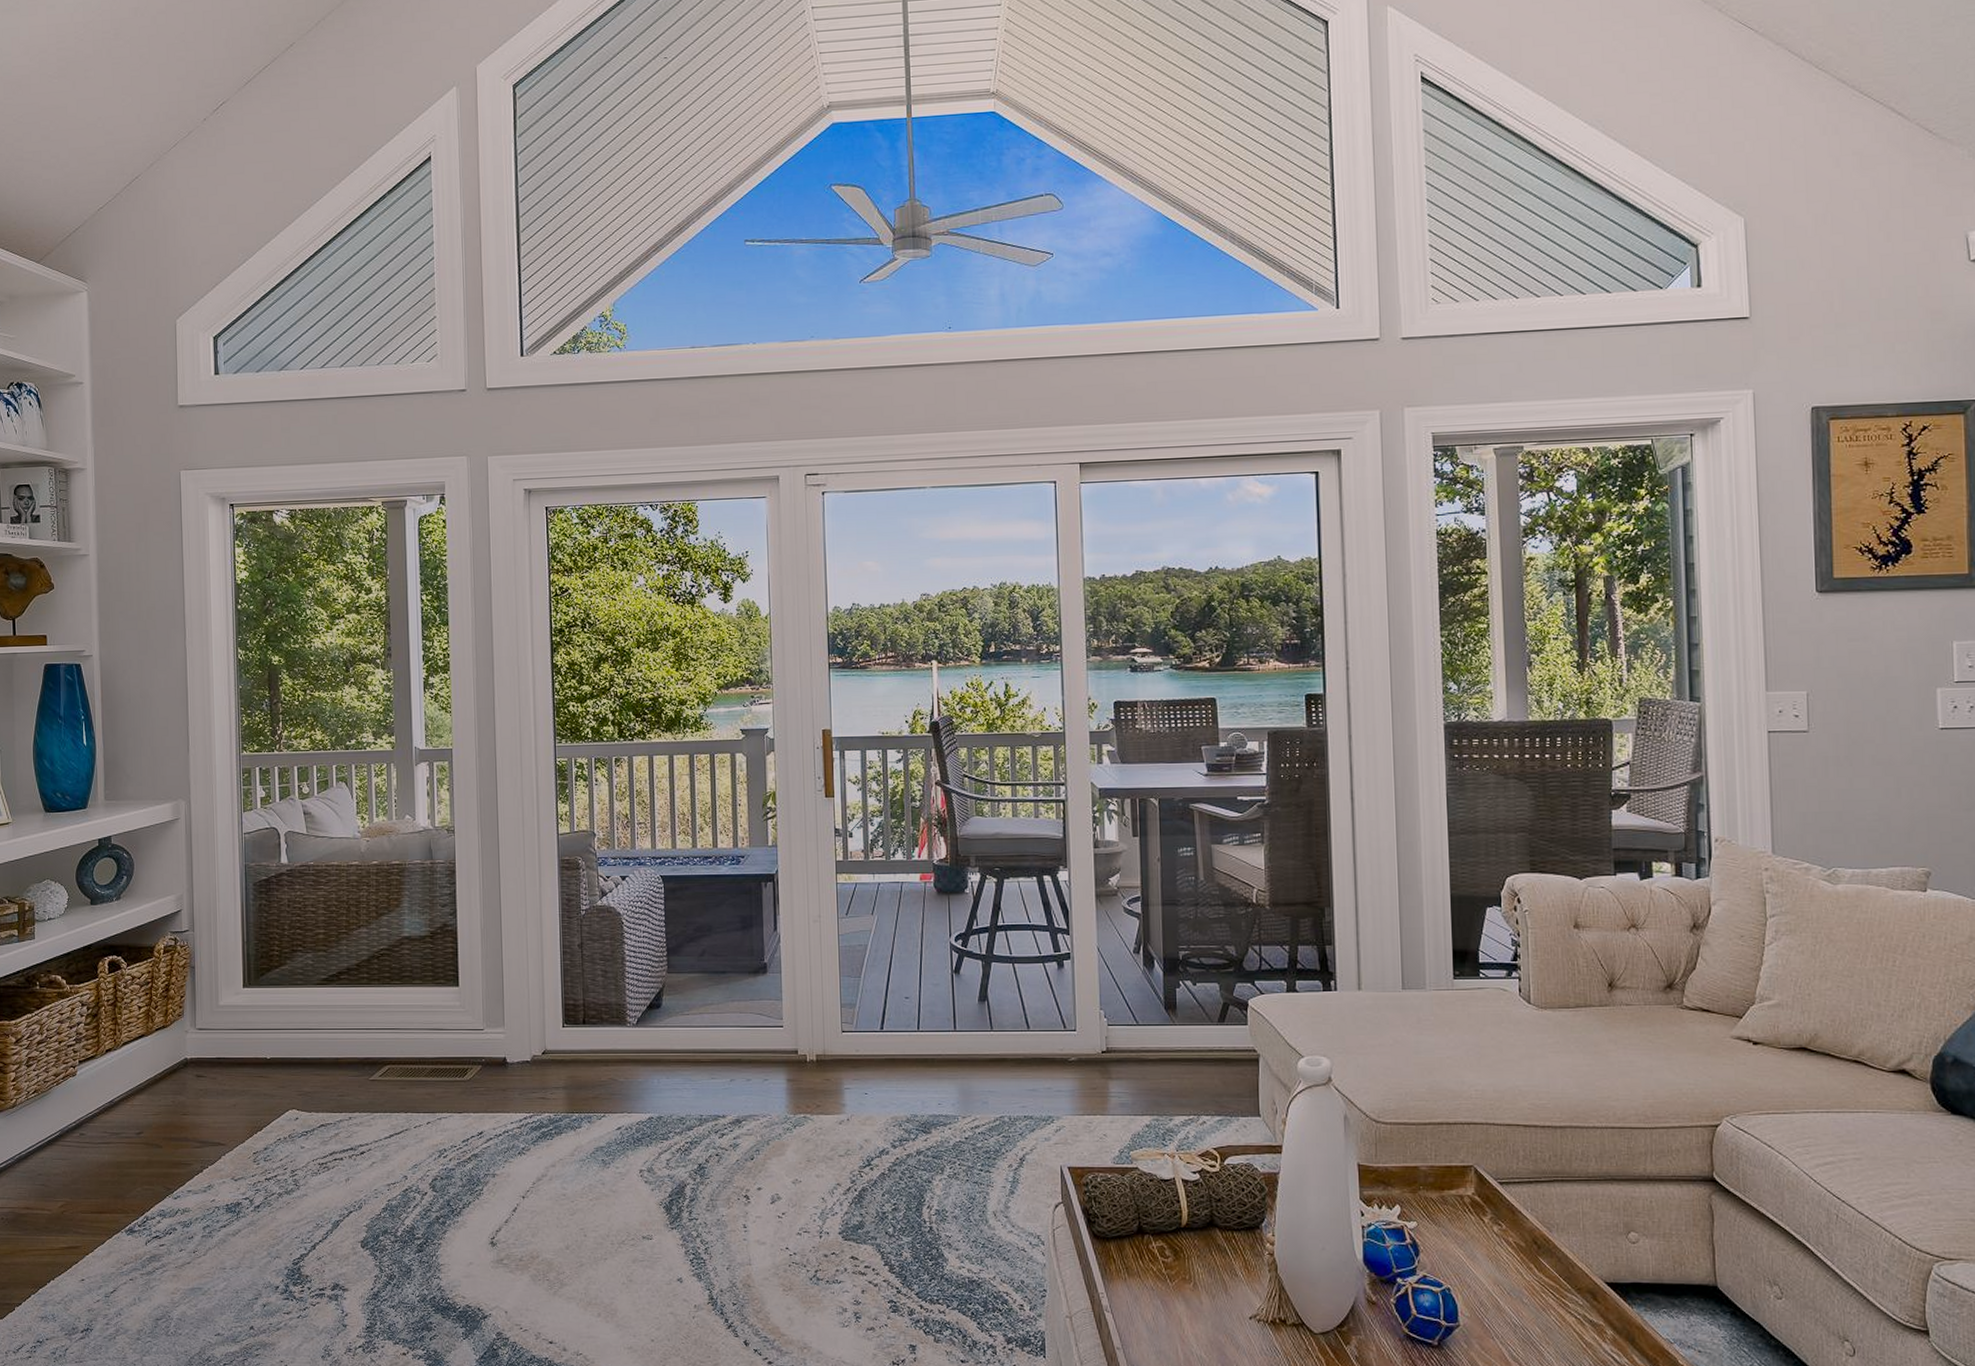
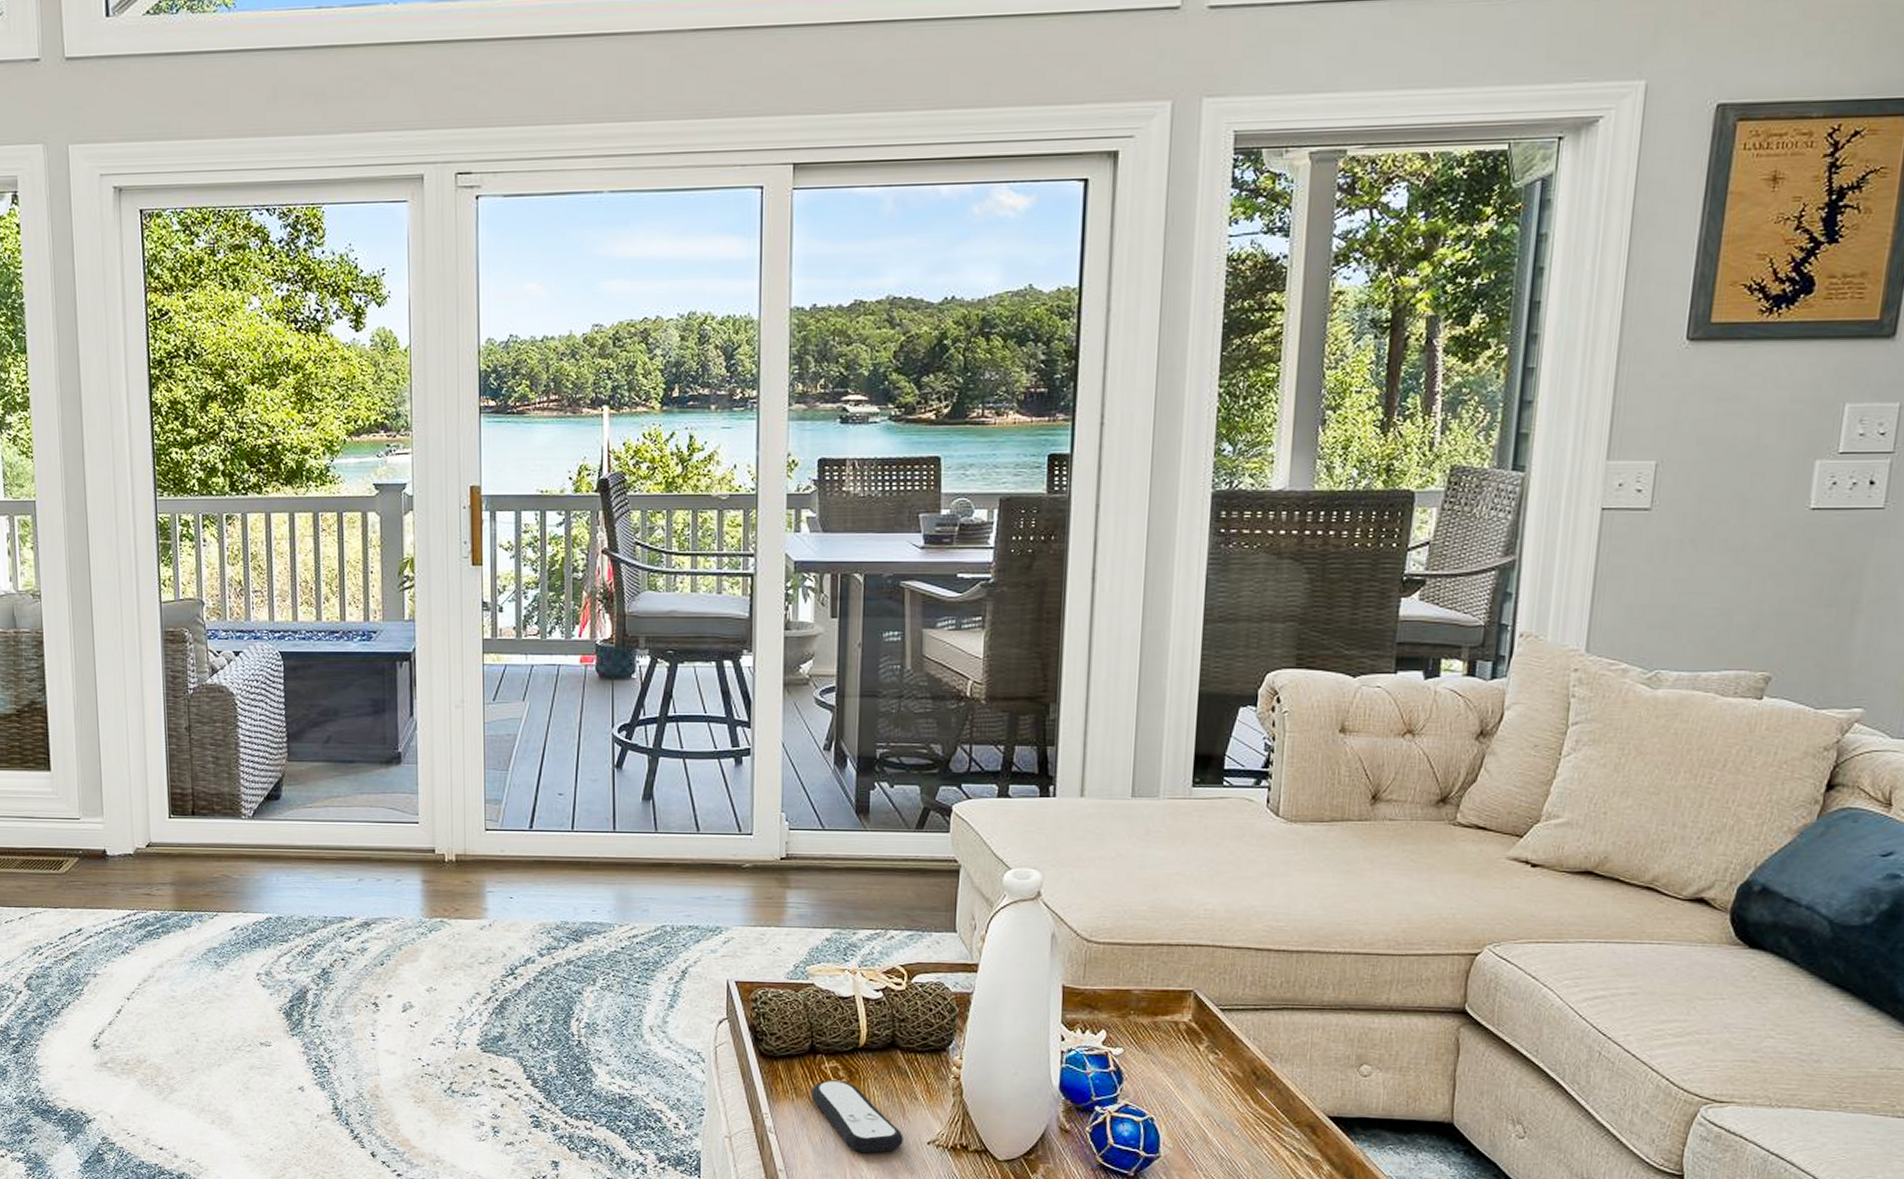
remote control: none [1142,1259,1227,1330] -> present [811,1080,903,1154]

